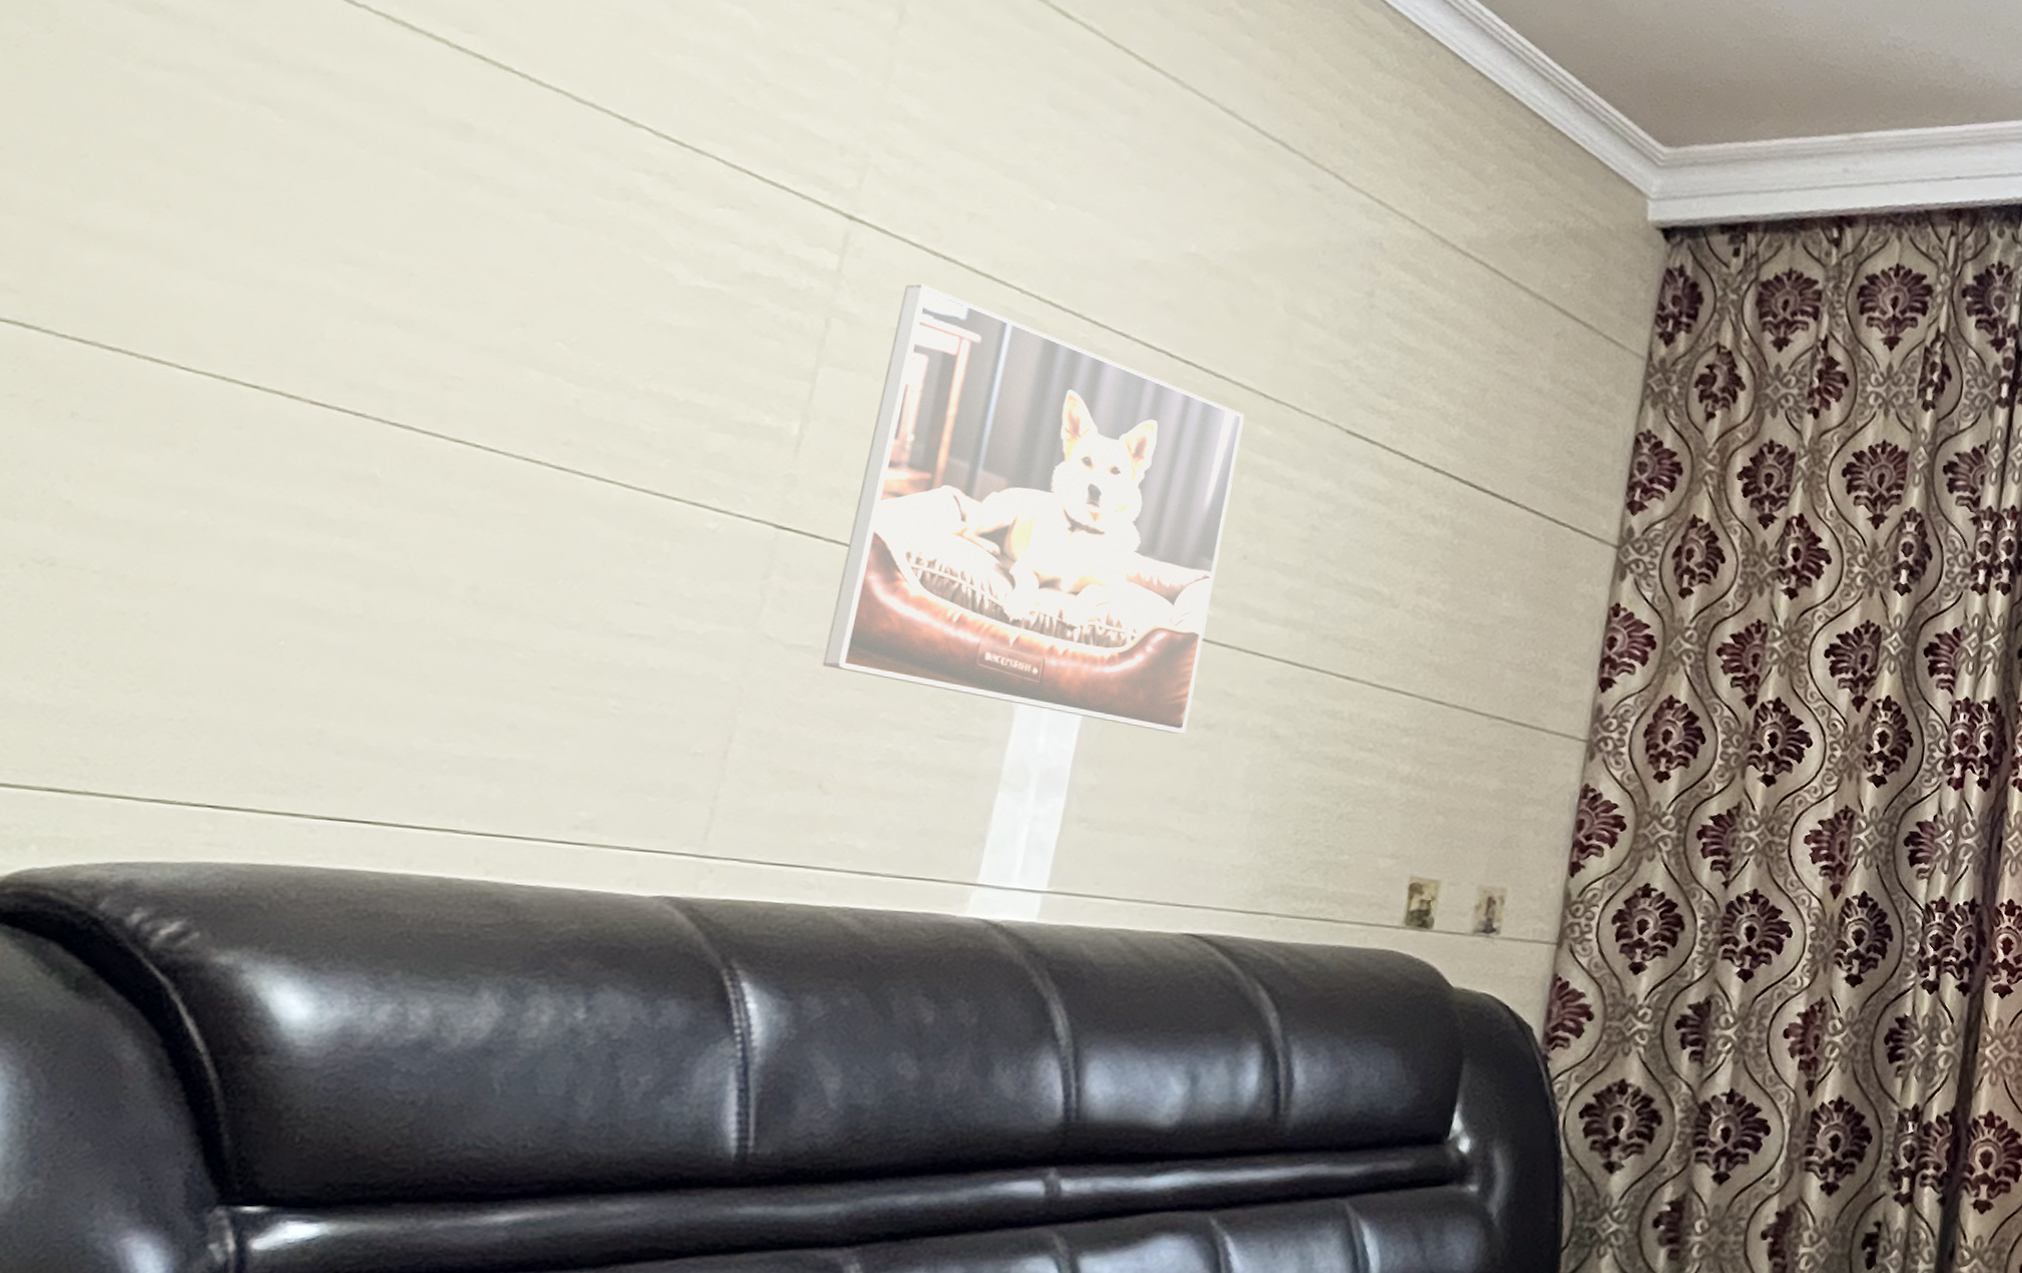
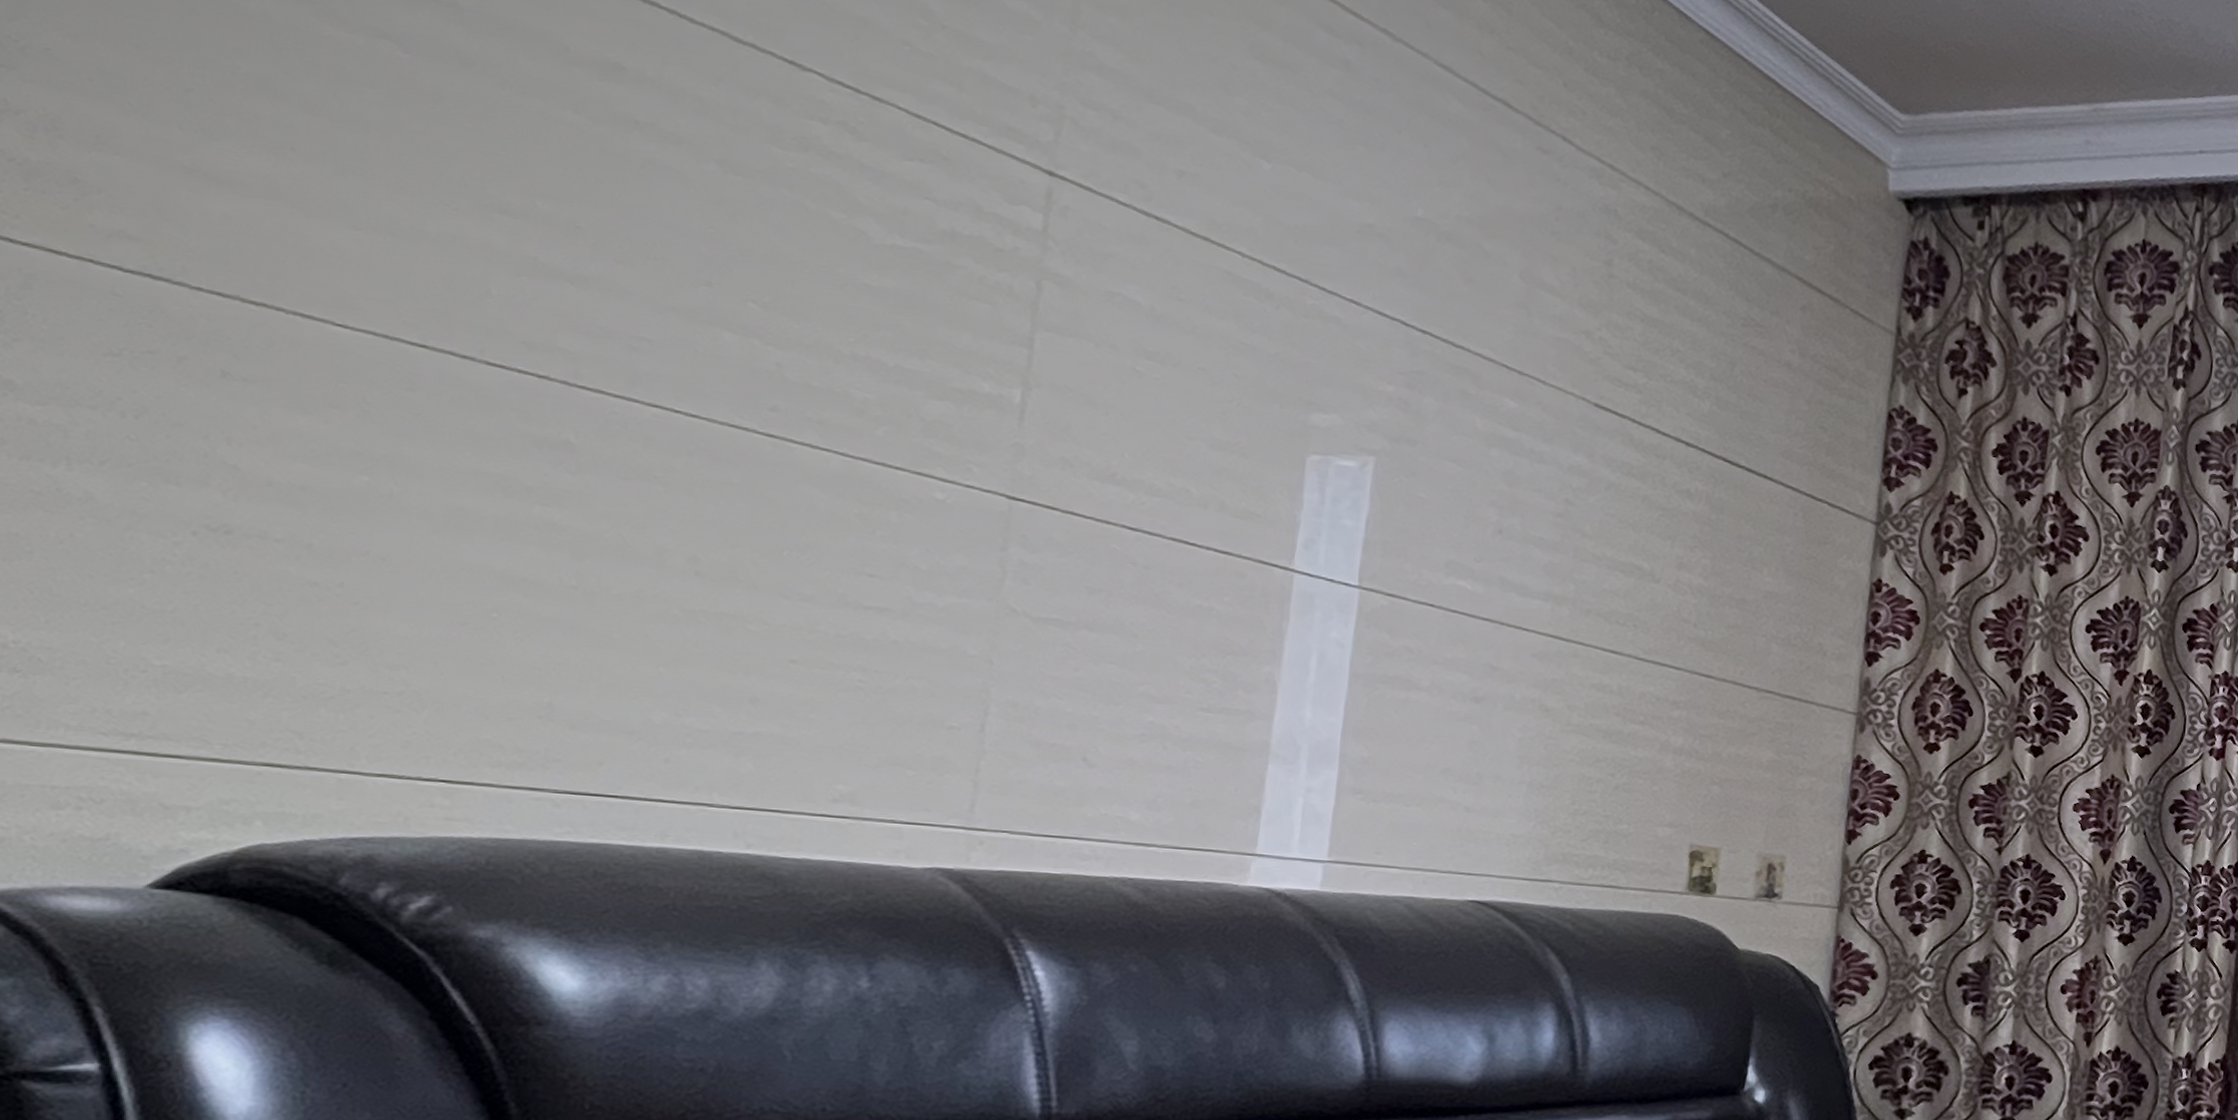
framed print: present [821,284,1245,734] -> none [1073,246,1488,707]

